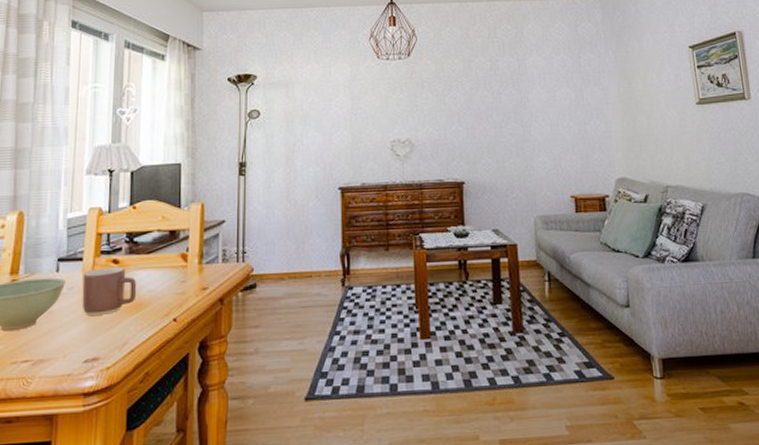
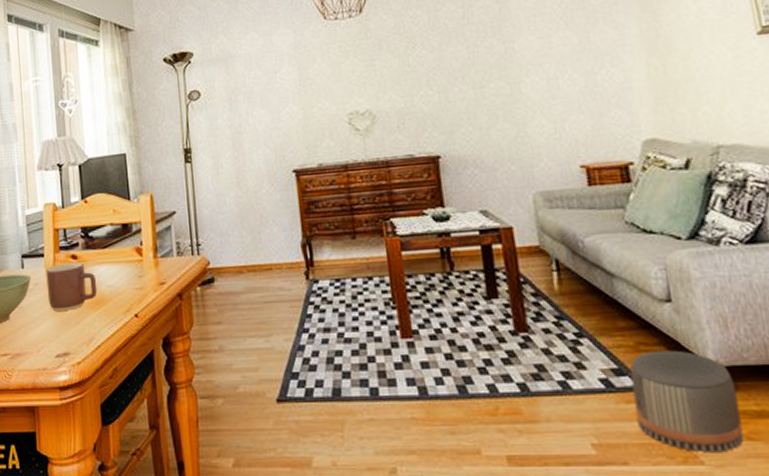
pouf: none [597,346,674,429] -> present [630,350,744,453]

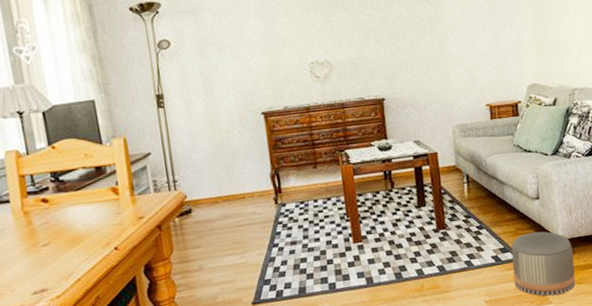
mug: present [46,262,98,312] -> none [13,205,73,253]

